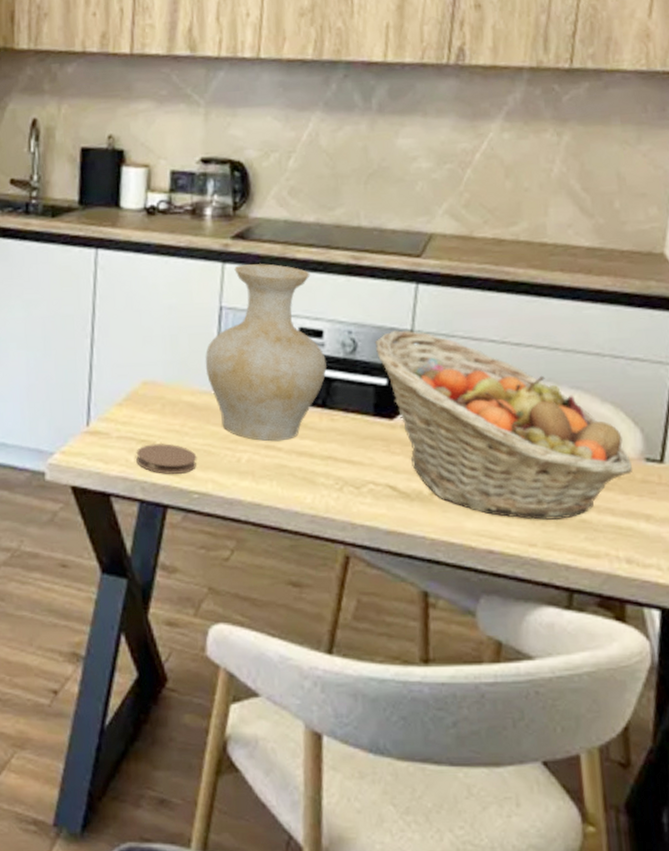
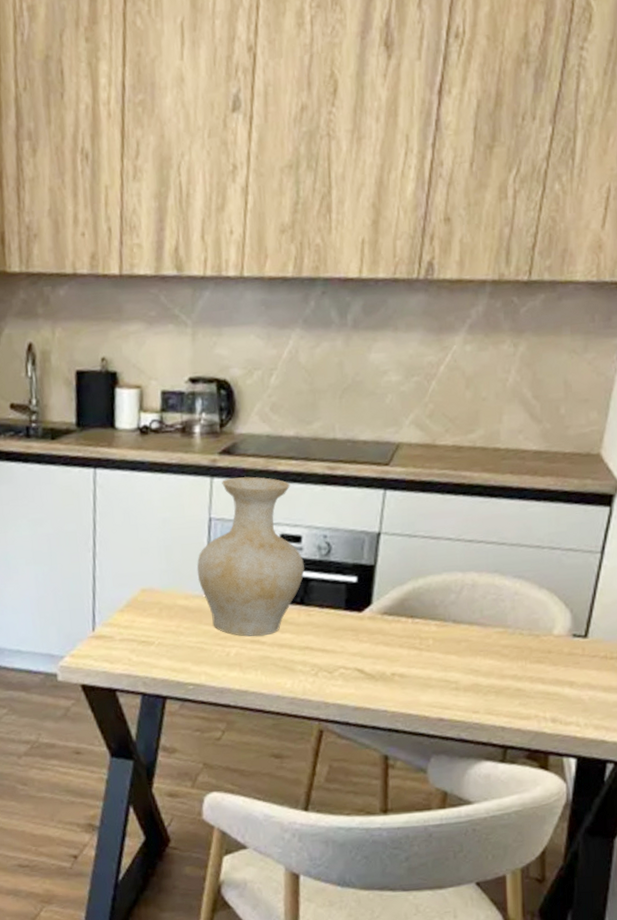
coaster: present [136,443,197,475] -> none [137,643,192,670]
fruit basket: present [374,330,633,520] -> none [346,532,562,691]

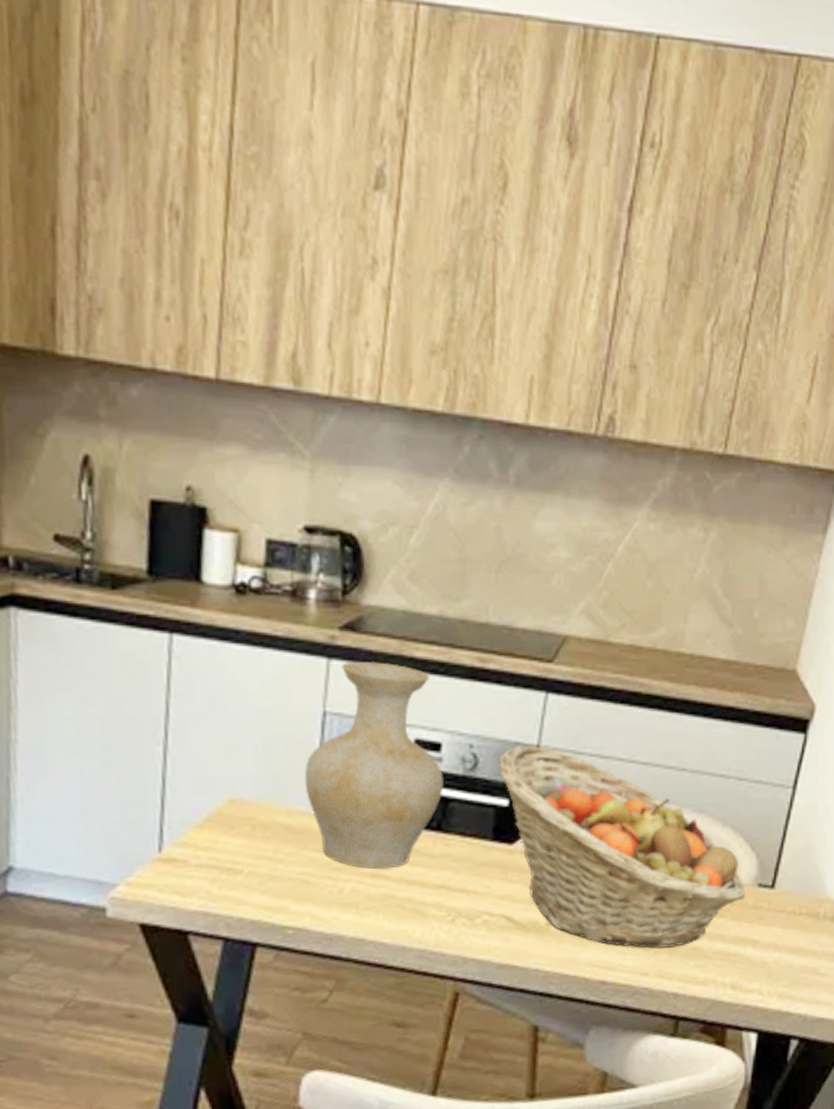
fruit basket: none [346,532,562,691] -> present [497,745,746,948]

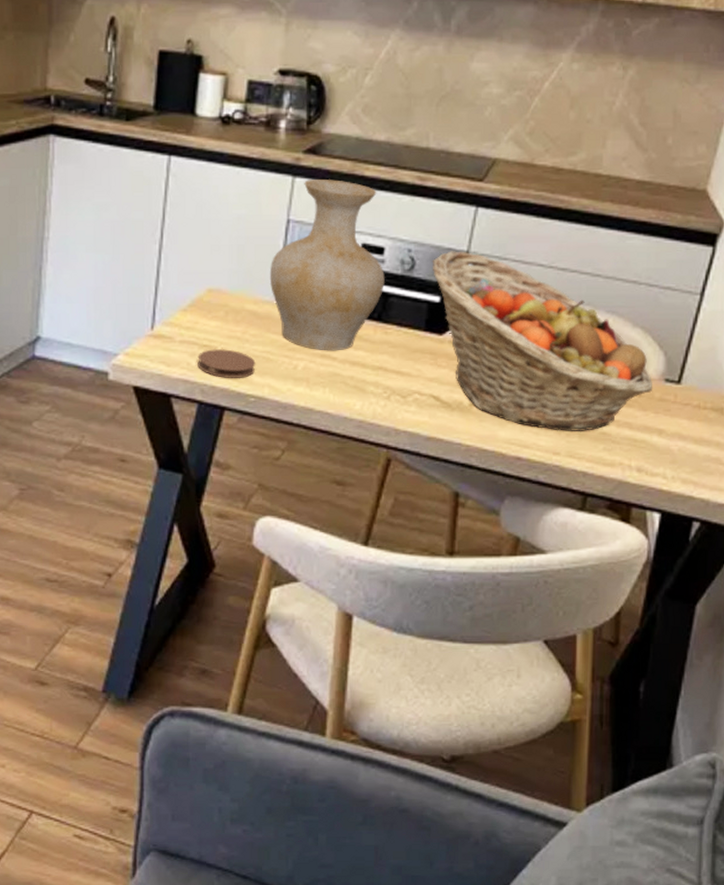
coaster: none [220,872,293,908] -> present [197,349,256,379]

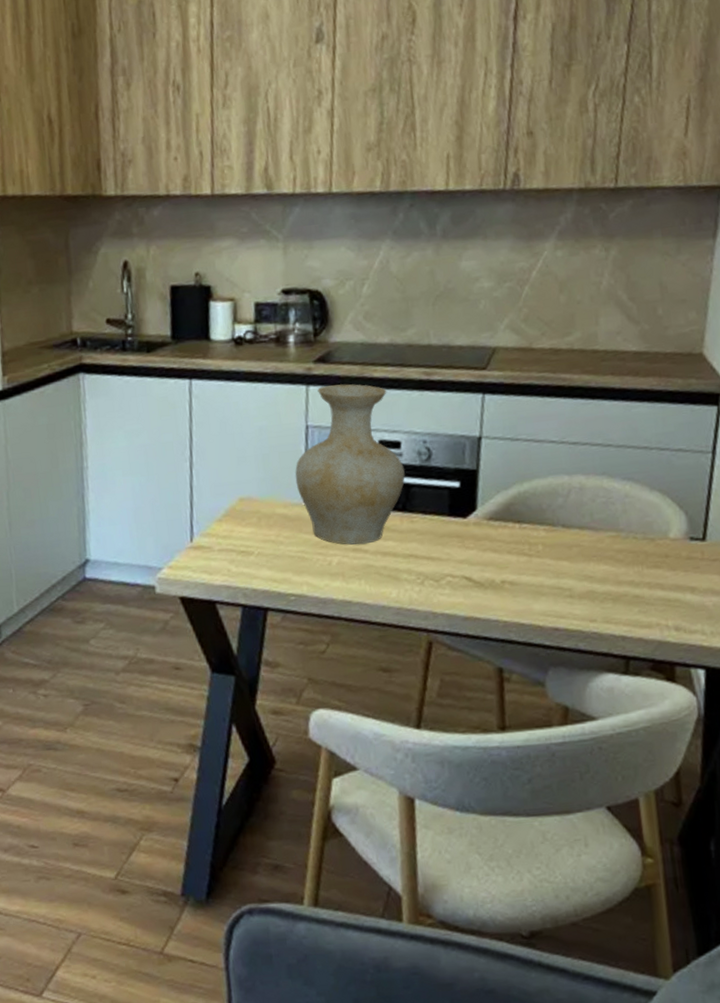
coaster: present [197,349,256,379] -> none [237,553,292,581]
fruit basket: present [432,251,653,431] -> none [447,436,679,598]

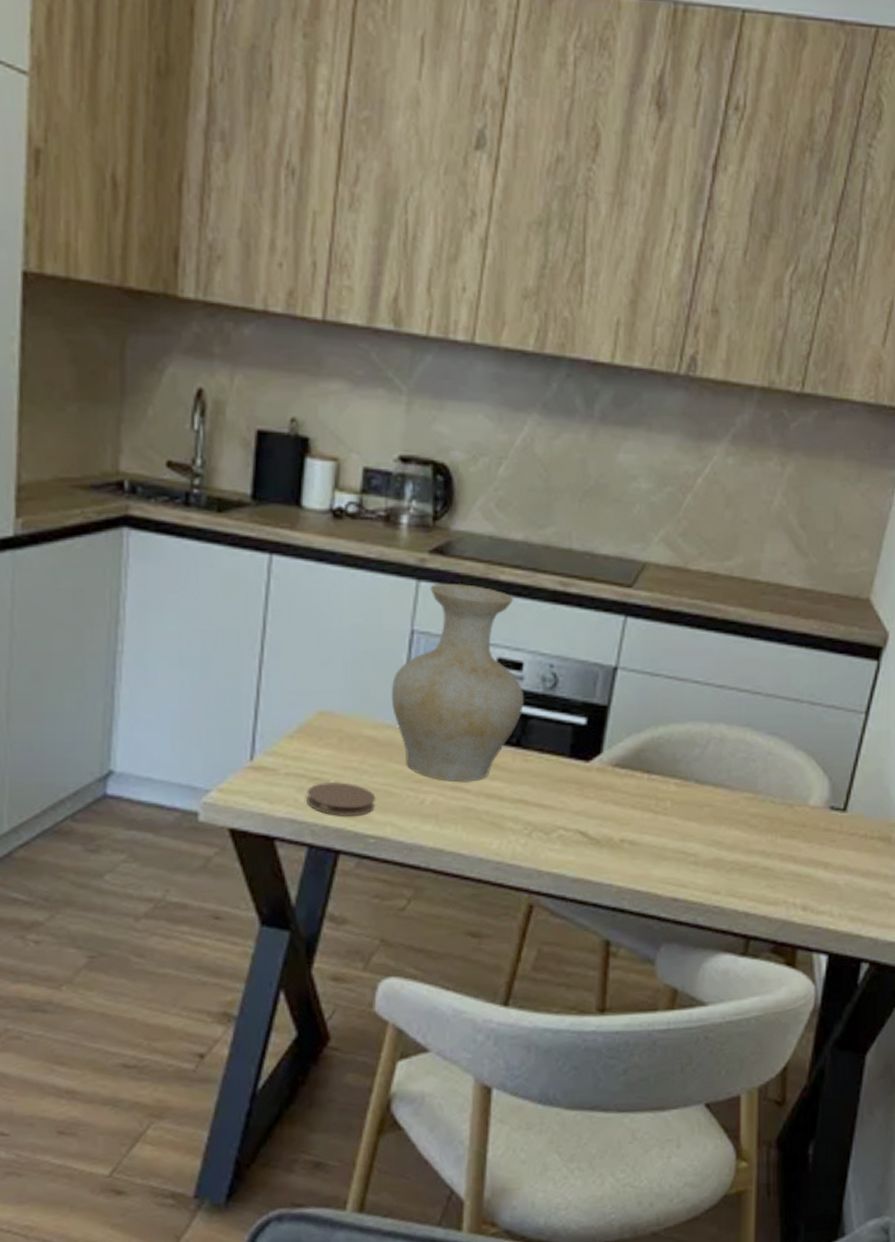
coaster: none [237,553,292,581] -> present [307,782,376,817]

